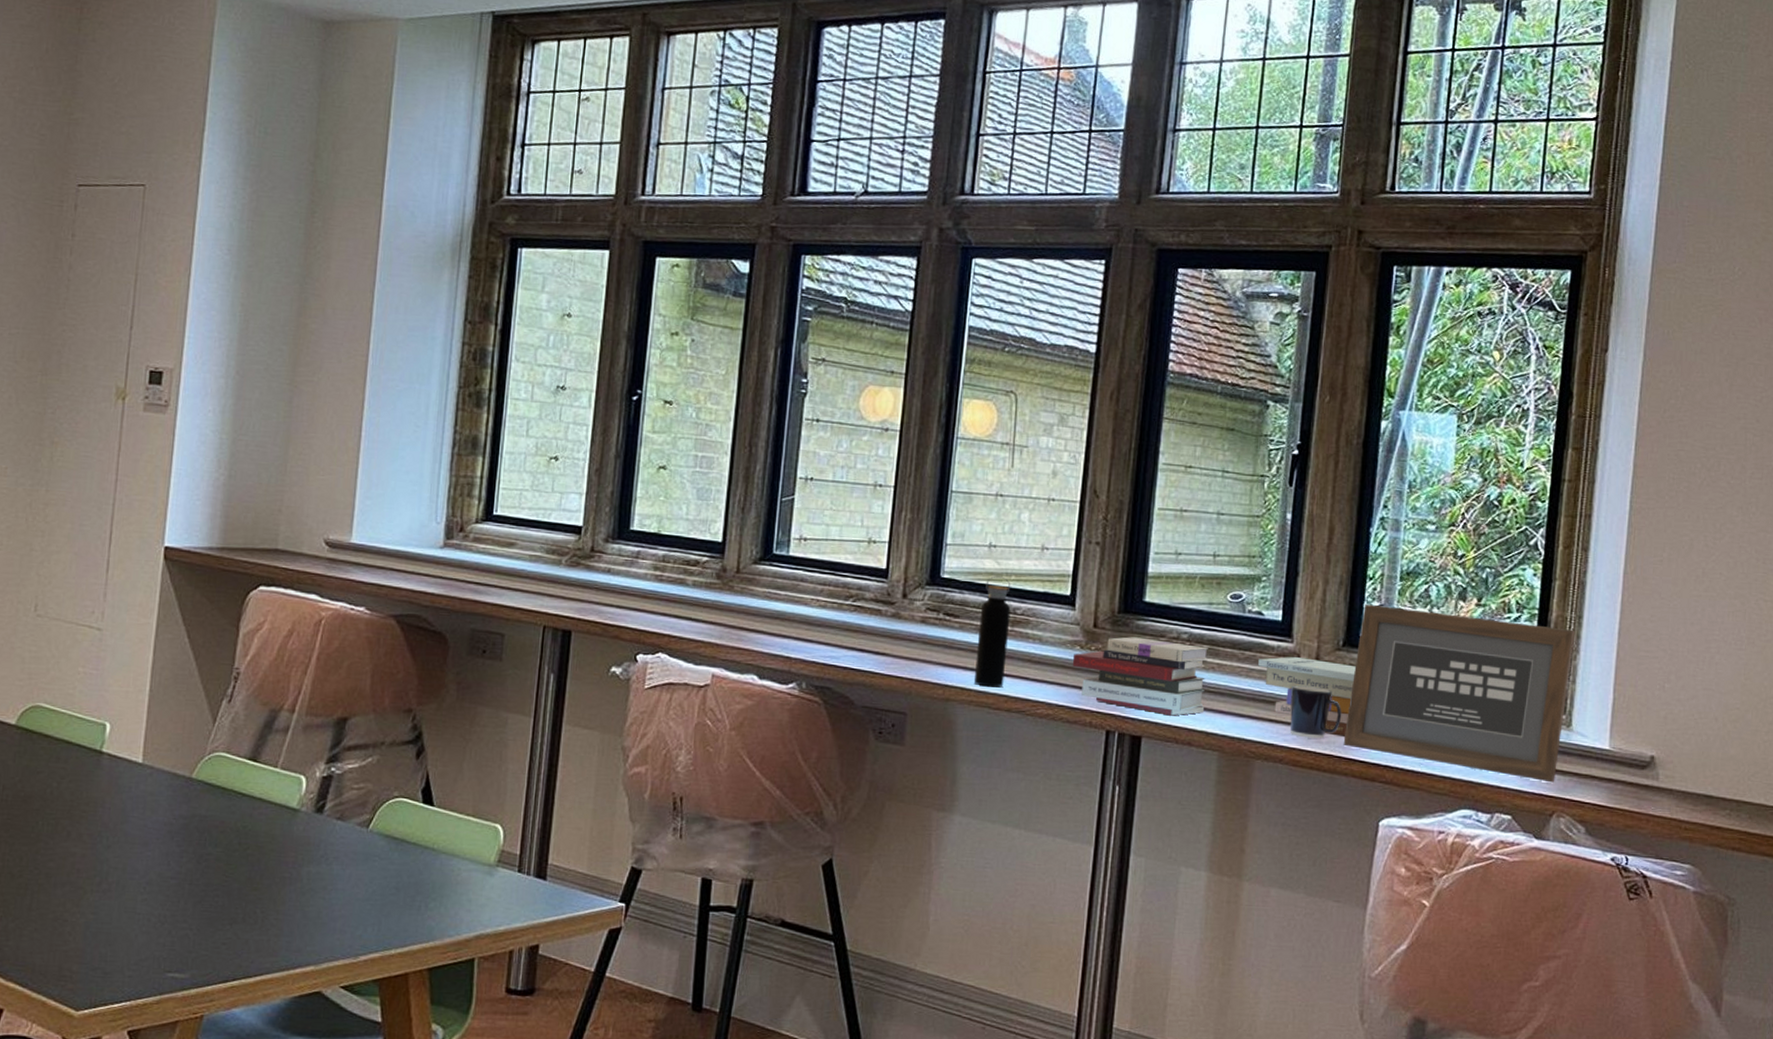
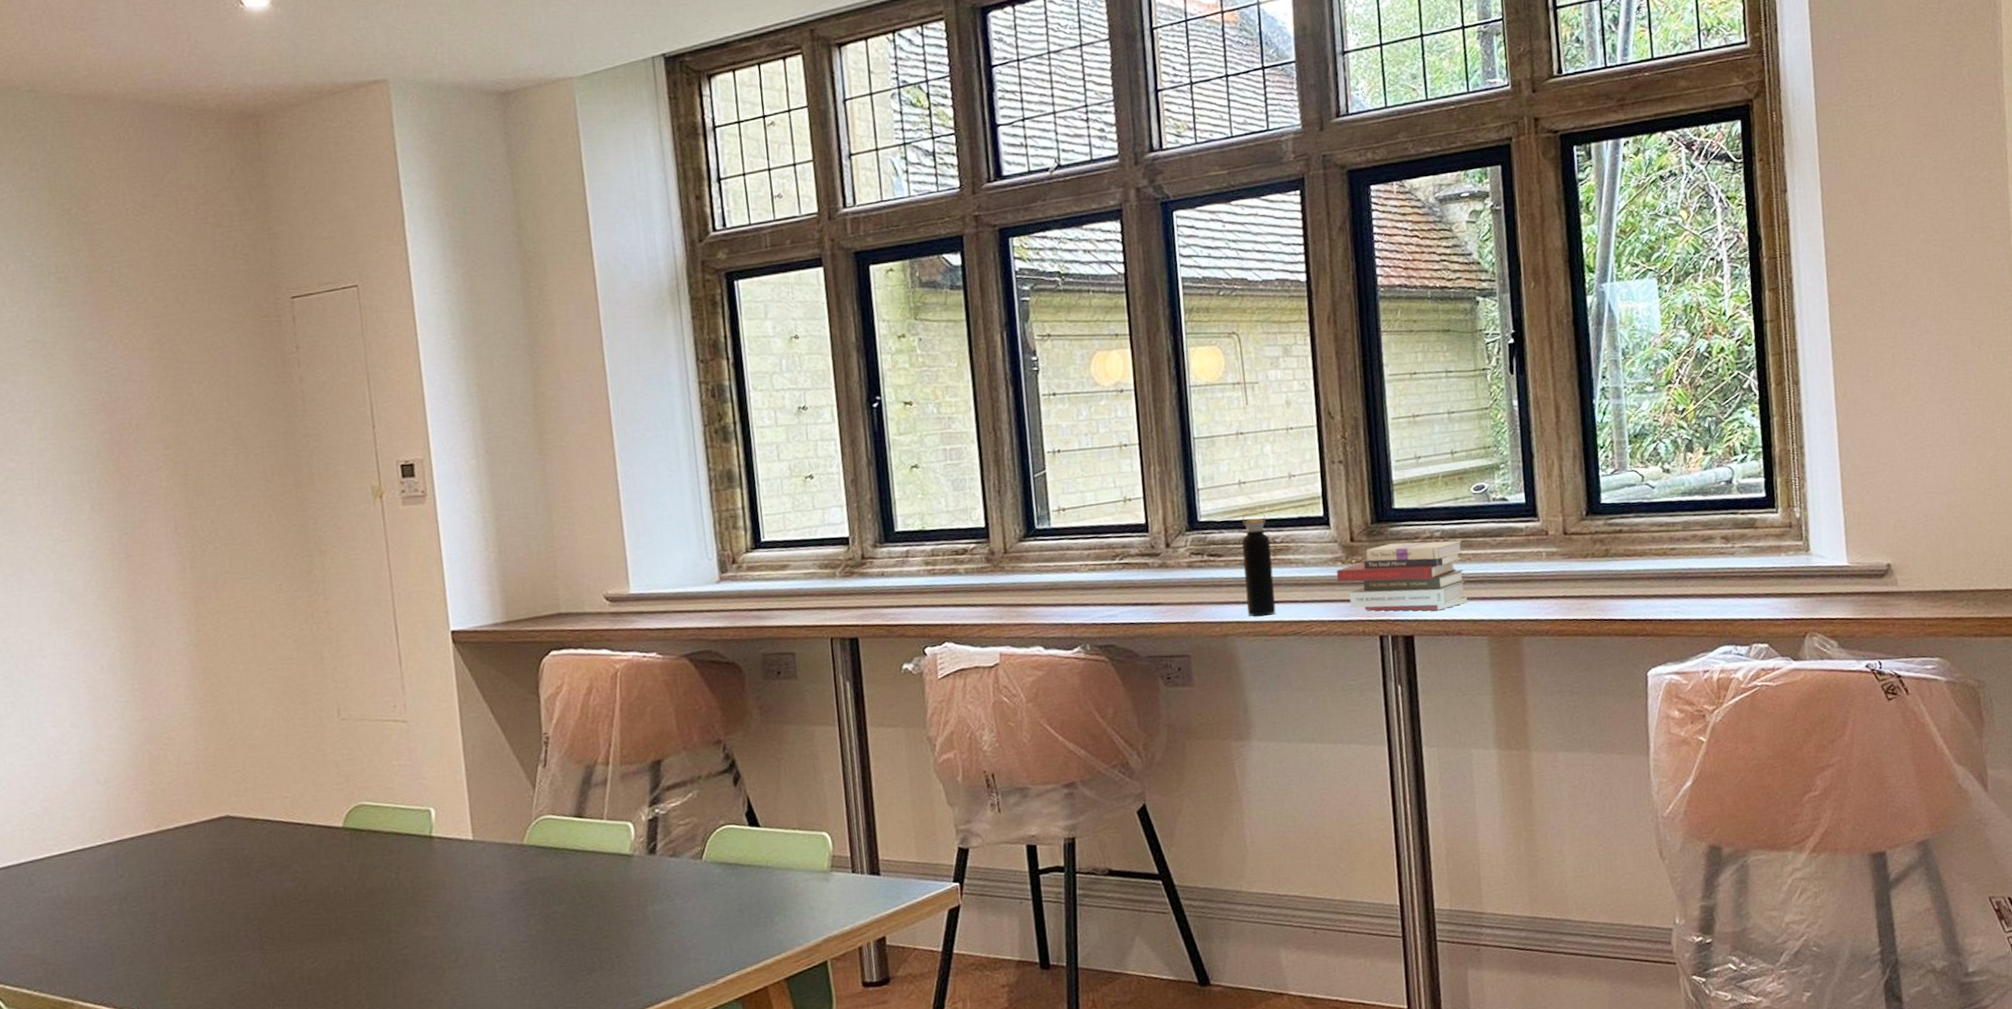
books: present [1258,656,1356,736] -> none [1510,531,1603,601]
mug: present [1290,685,1342,739] -> none [1544,558,1597,608]
picture frame: present [1343,604,1576,783] -> none [1599,460,1803,609]

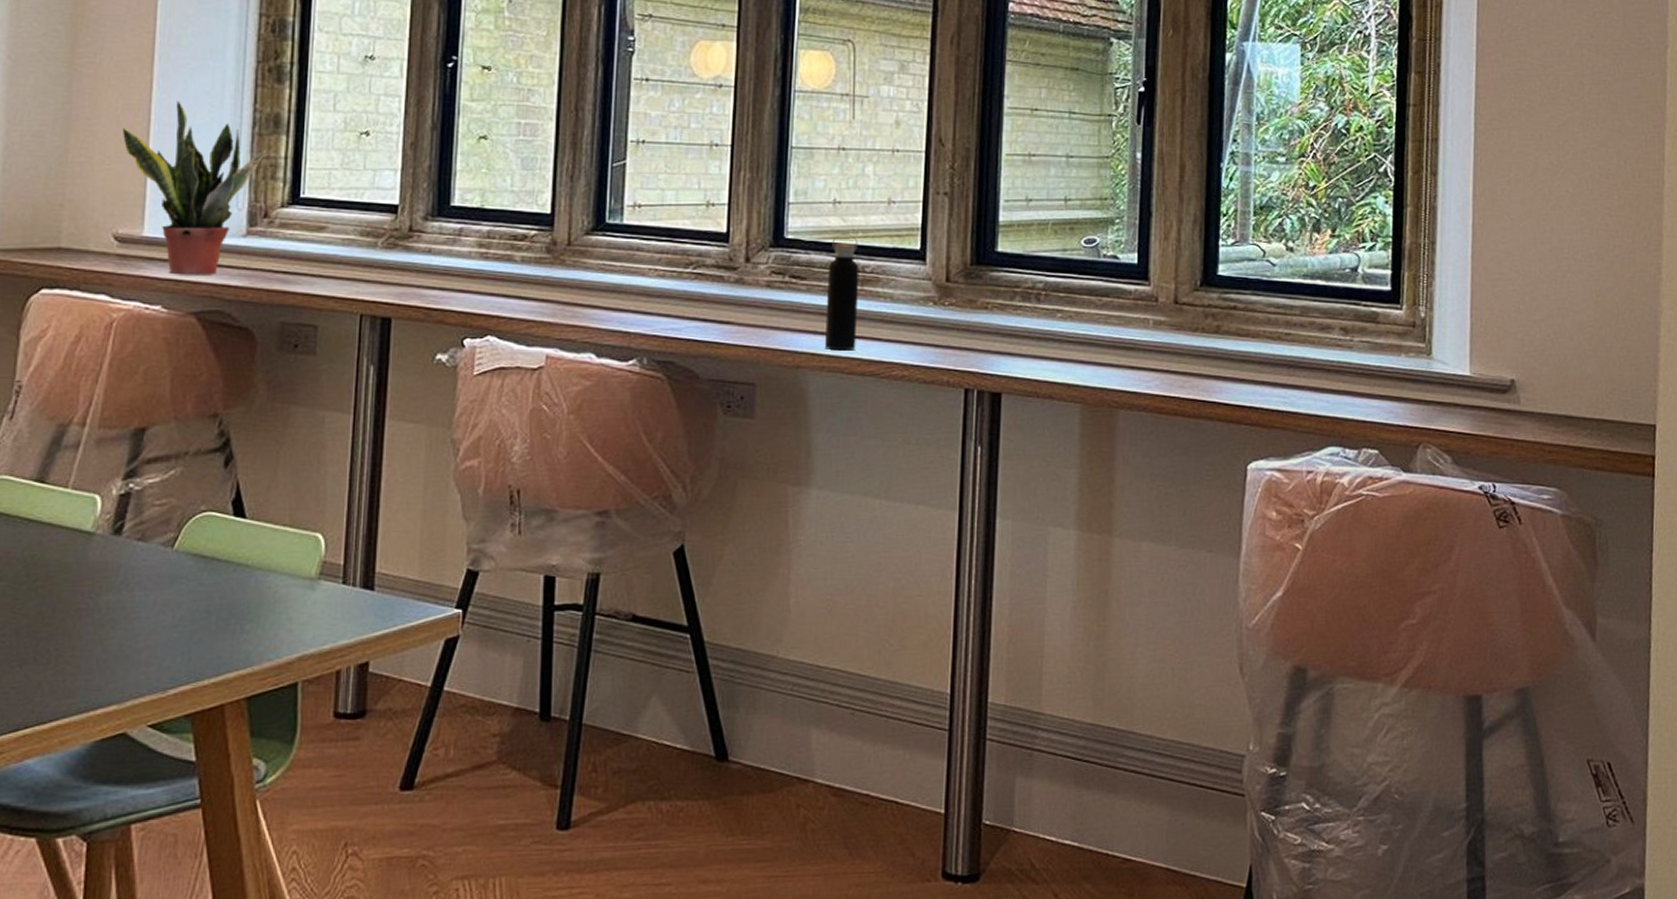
potted plant: none [595,469,726,625] -> present [122,100,267,275]
books: present [1336,540,1468,611] -> none [926,289,1065,369]

